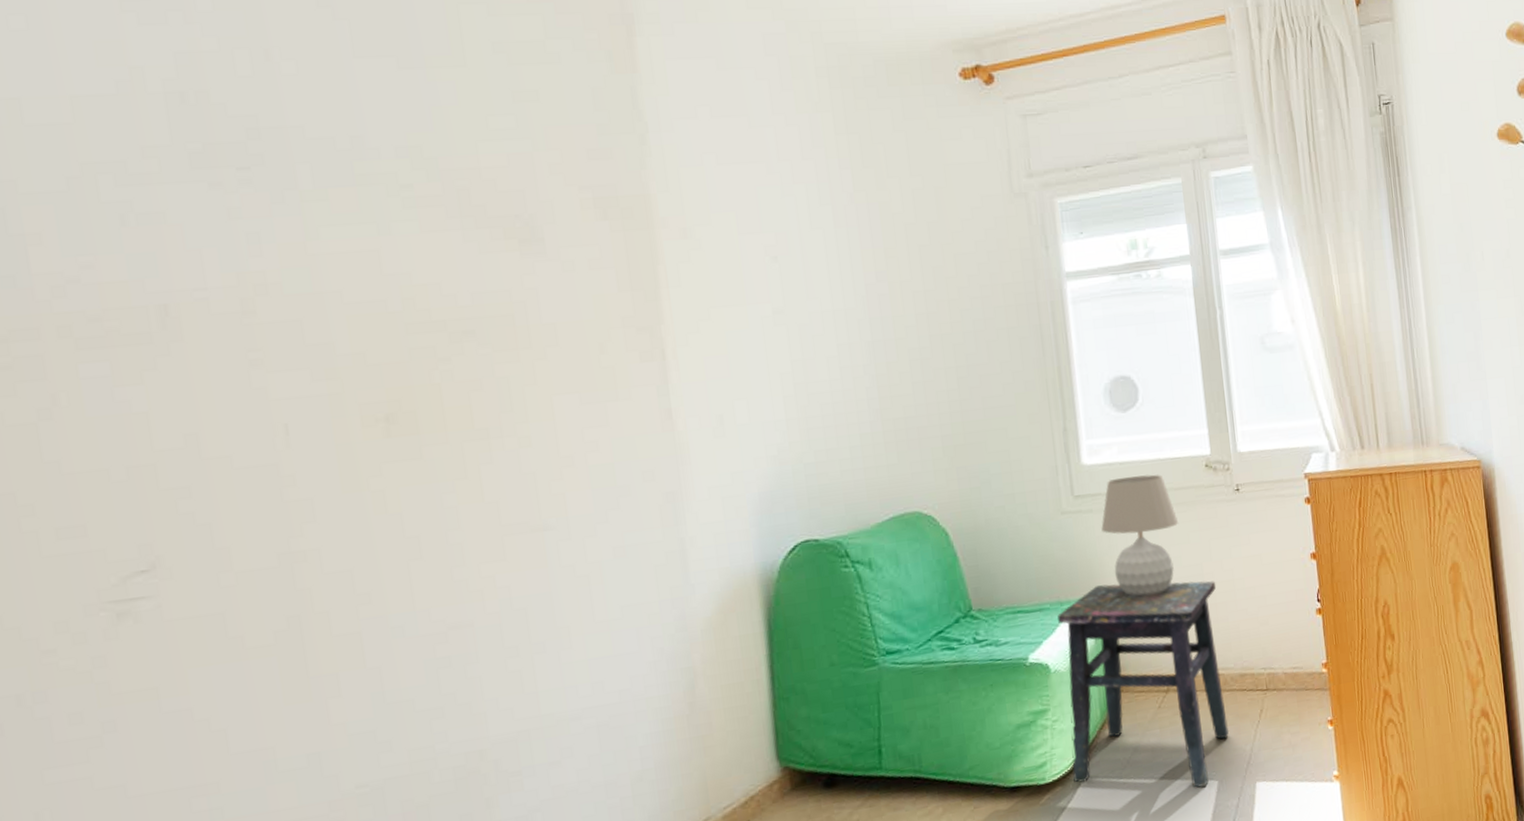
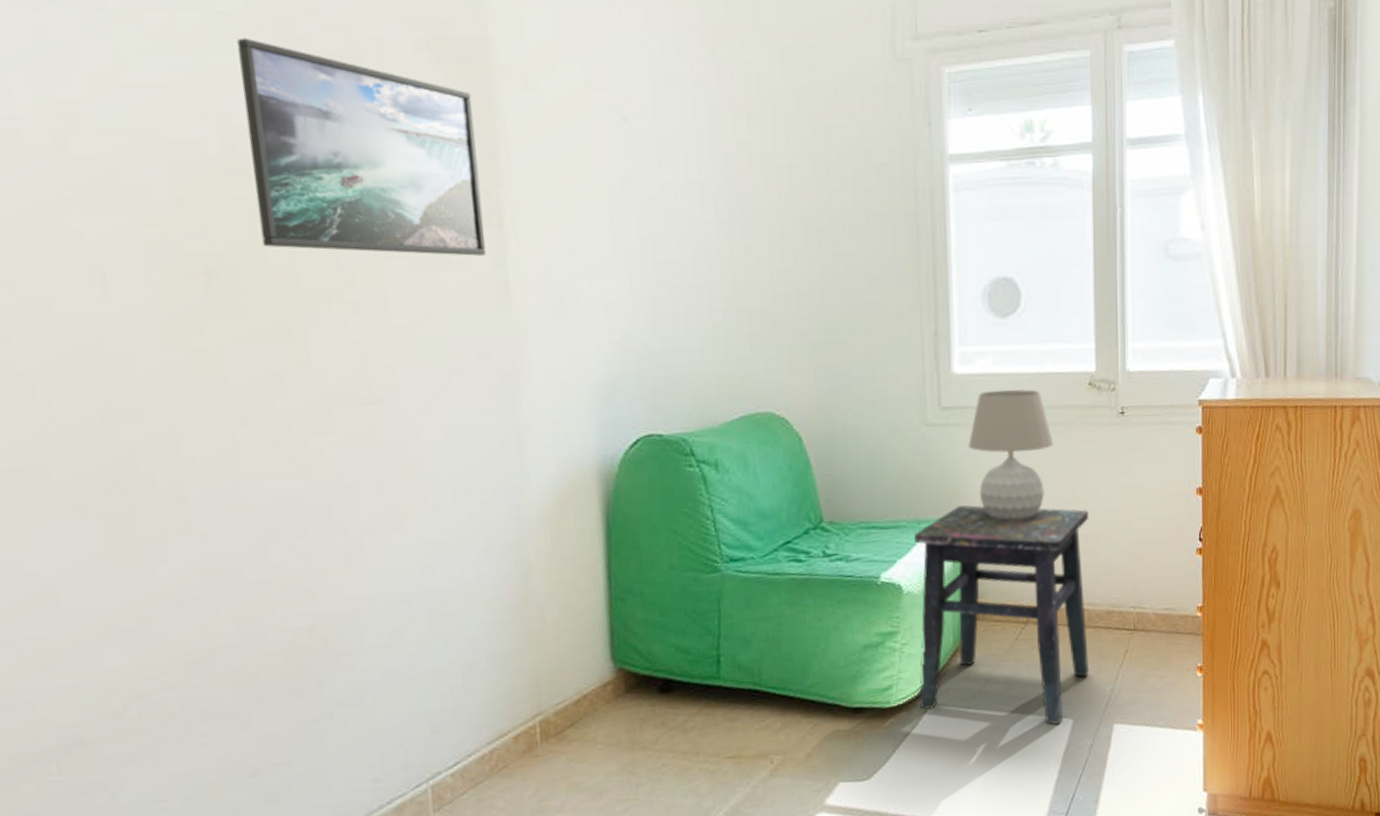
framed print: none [418,206,650,392] -> present [237,37,486,256]

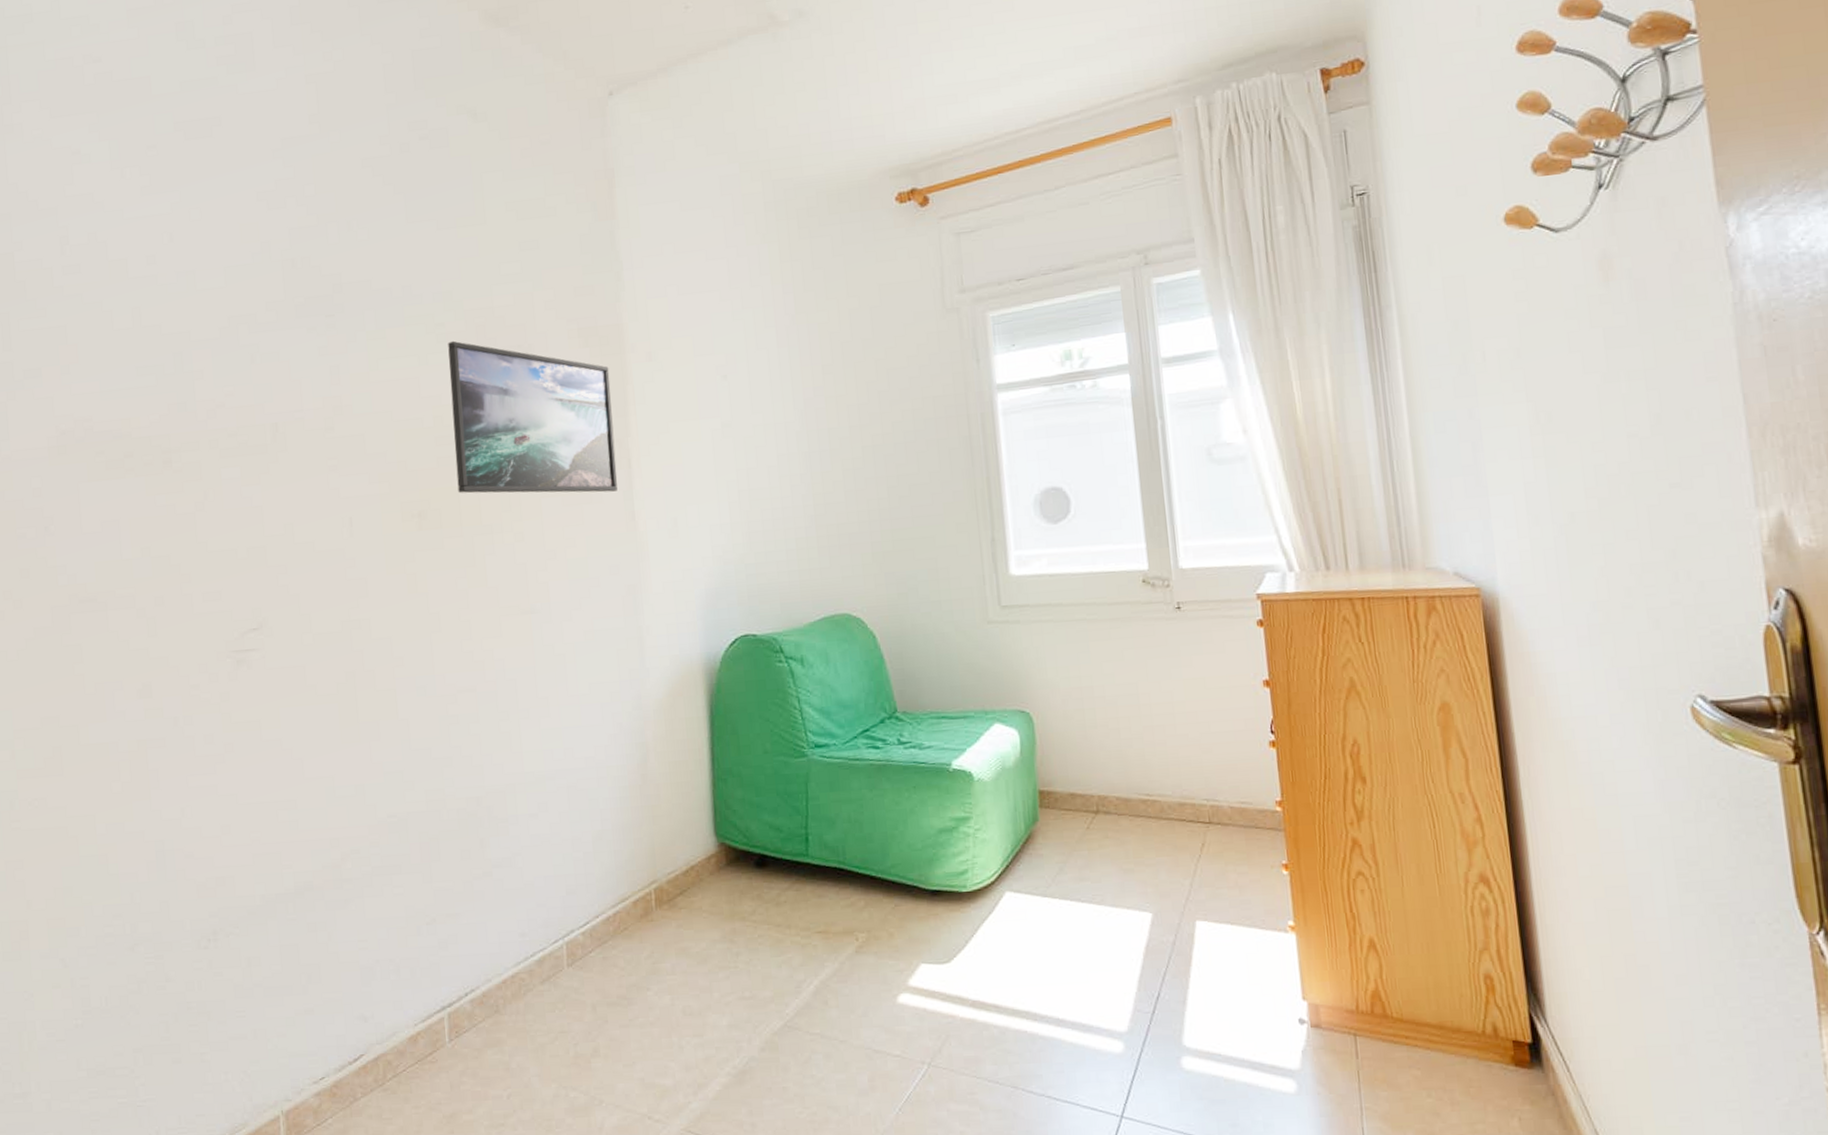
side table: present [914,505,1090,725] -> none [982,697,1166,919]
table lamp: present [968,389,1054,521] -> none [1029,588,1113,712]

